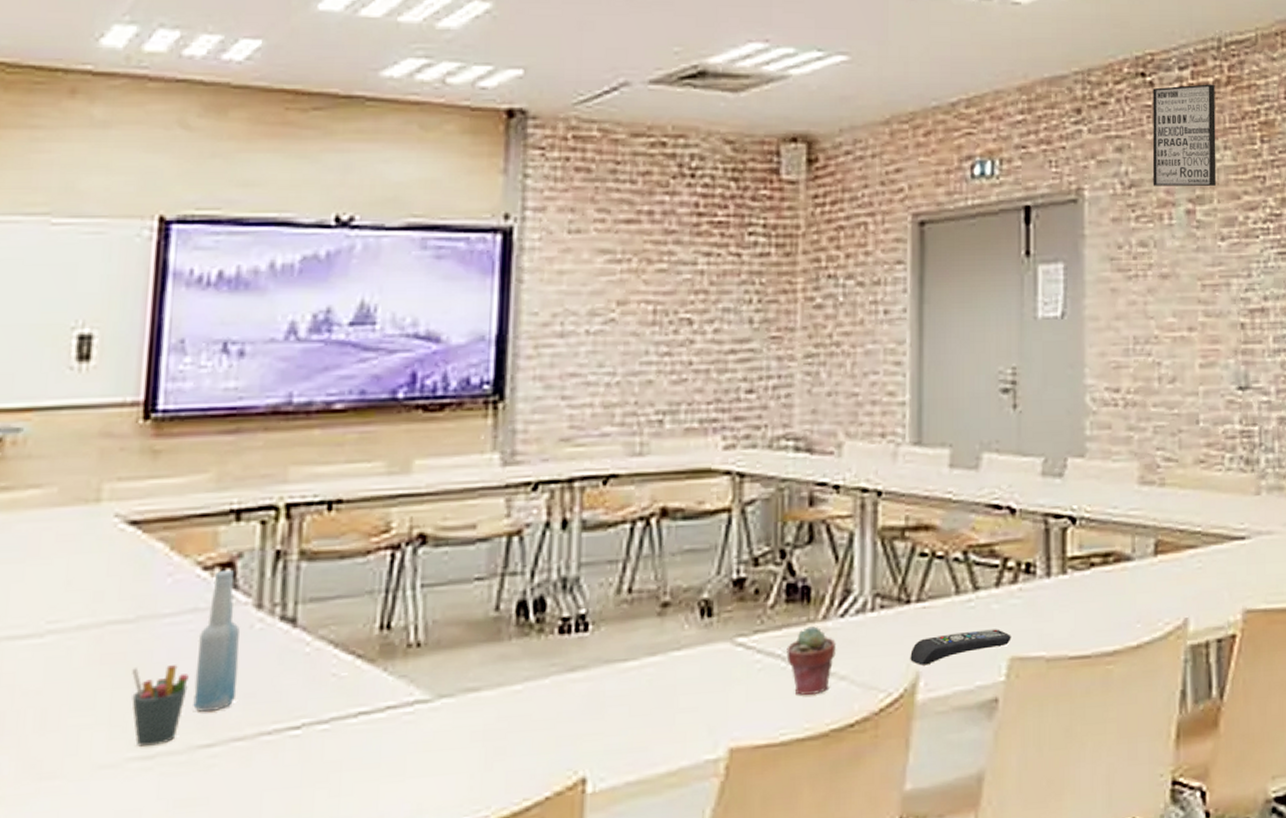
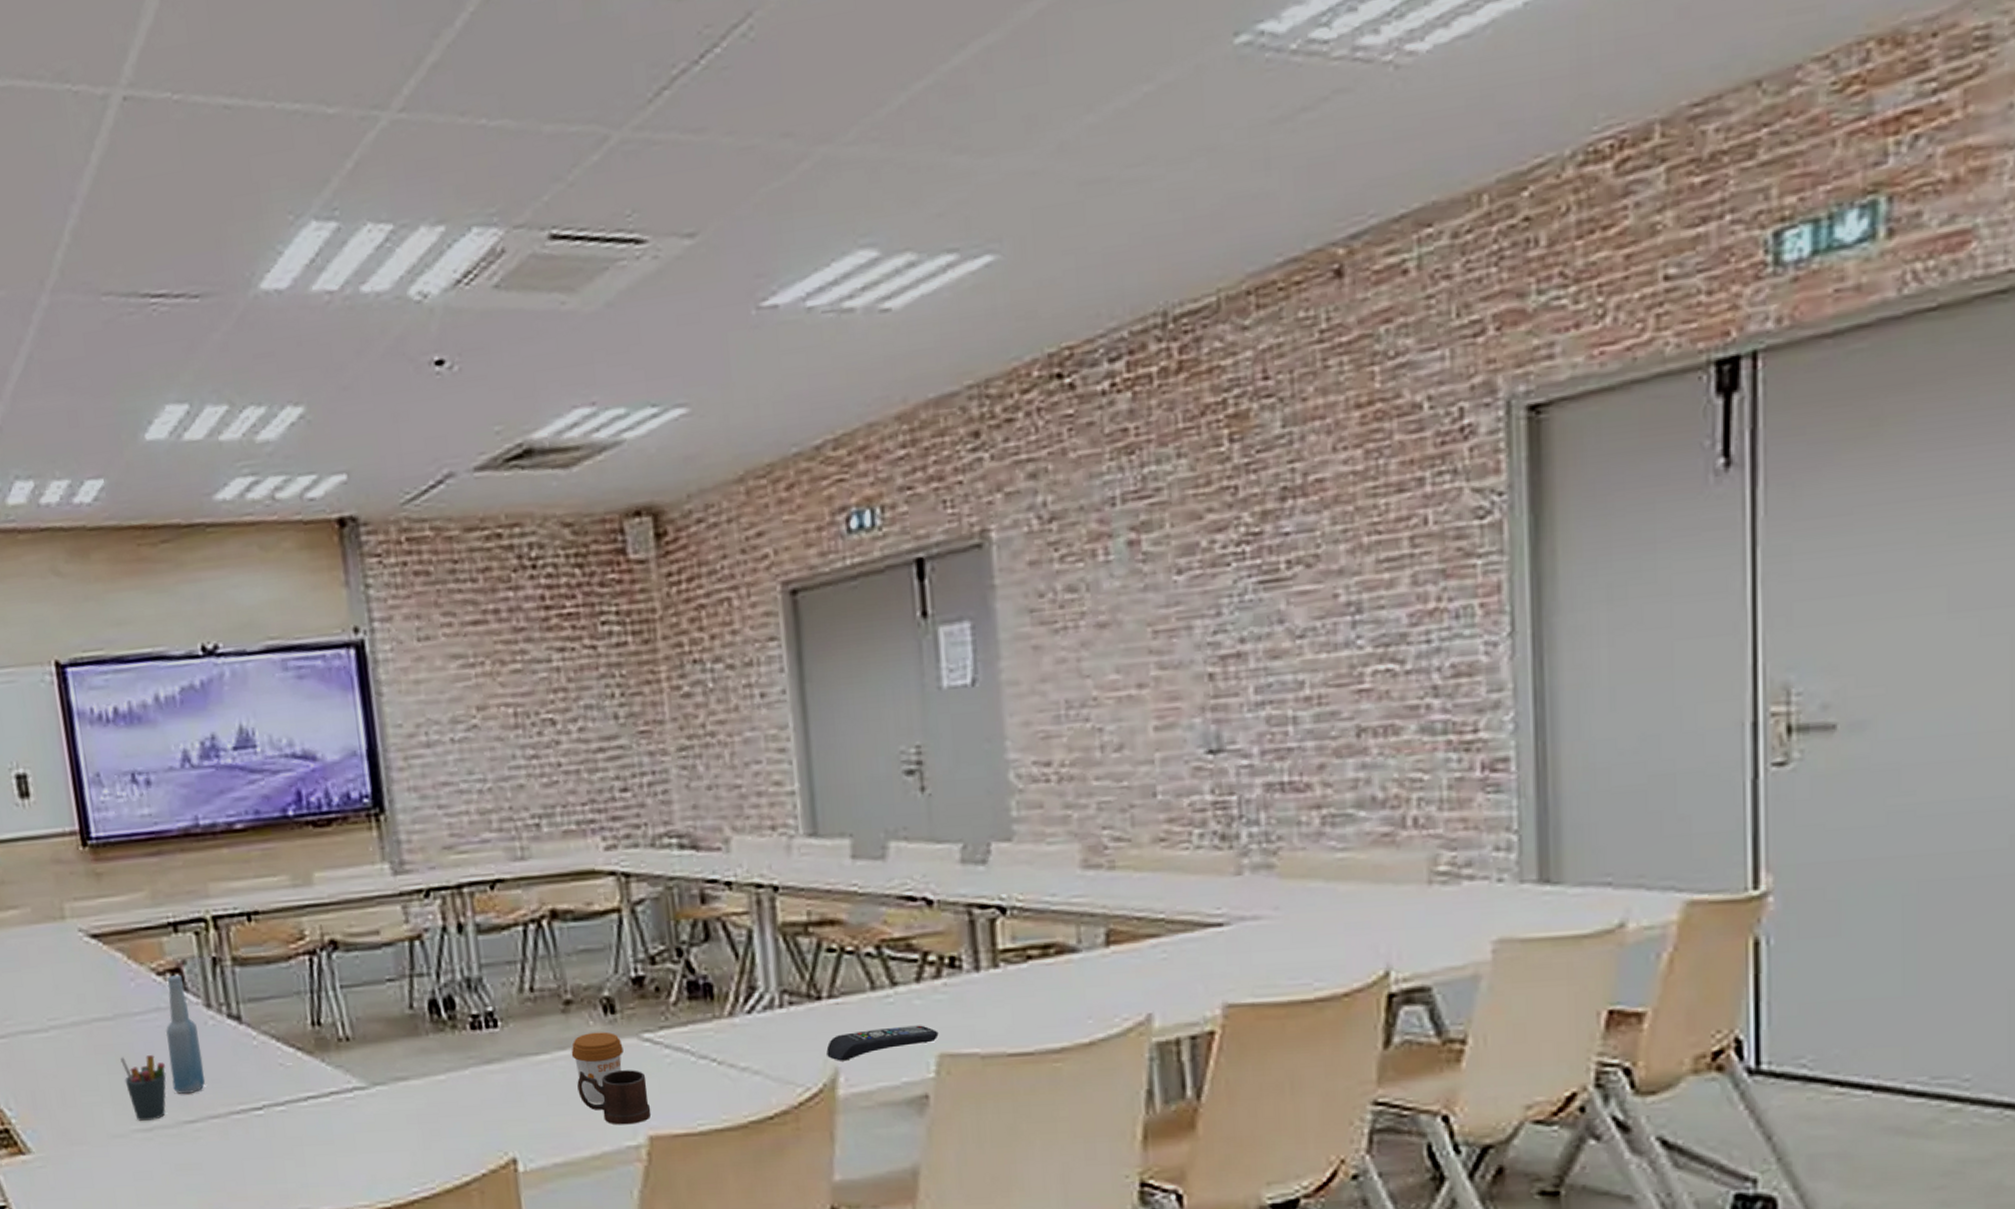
coffee cup: none [661,636,715,714] -> present [571,1031,624,1103]
mug: none [663,676,735,737] -> present [577,1070,652,1125]
potted succulent: present [786,626,837,695] -> none [694,1022,747,1089]
wall art: present [1152,84,1217,186] -> none [1074,374,1168,516]

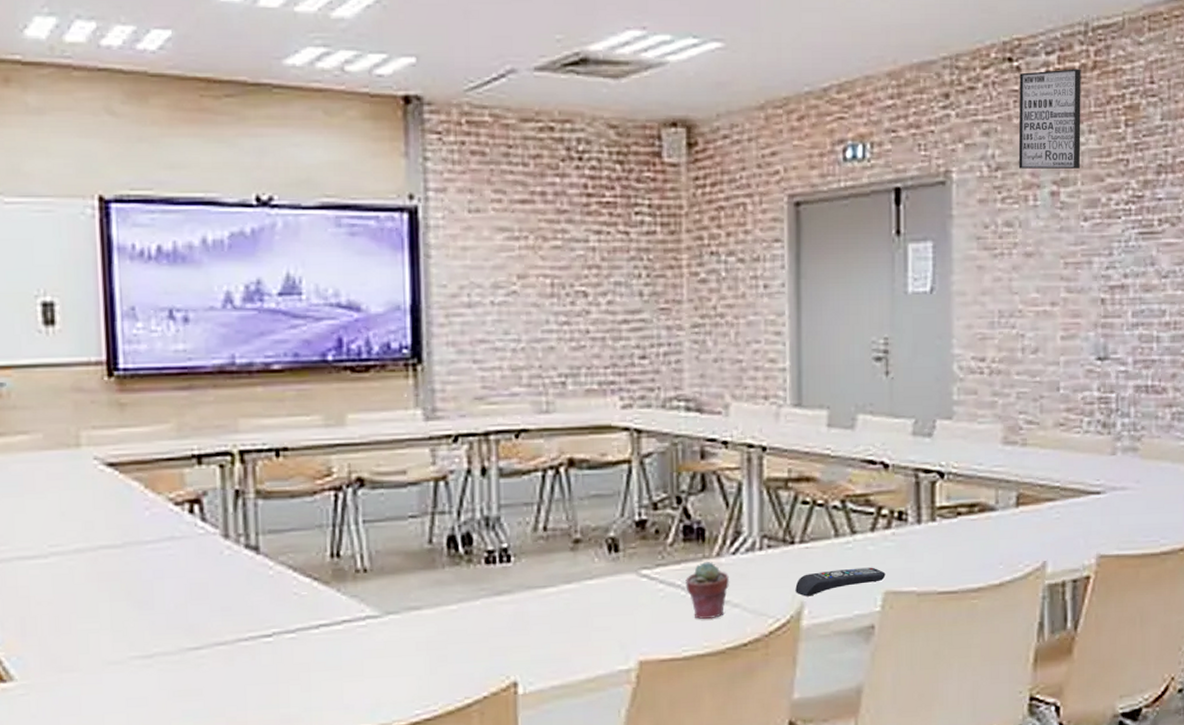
pen holder: present [120,1055,167,1121] -> none [125,583,174,648]
bottle: present [165,974,206,1094] -> none [177,505,215,621]
coffee cup: present [571,1031,624,1103] -> none [576,568,623,632]
mug: present [577,1070,652,1125] -> none [579,602,643,651]
potted succulent: none [694,1022,747,1089] -> present [685,562,730,619]
wall art: none [1074,374,1168,516] -> present [1018,69,1081,169]

